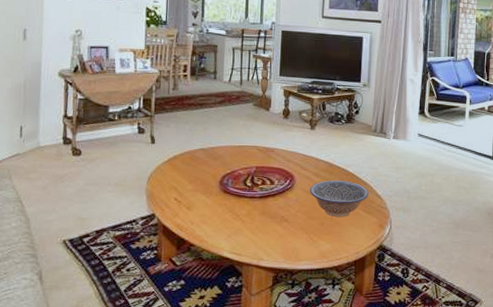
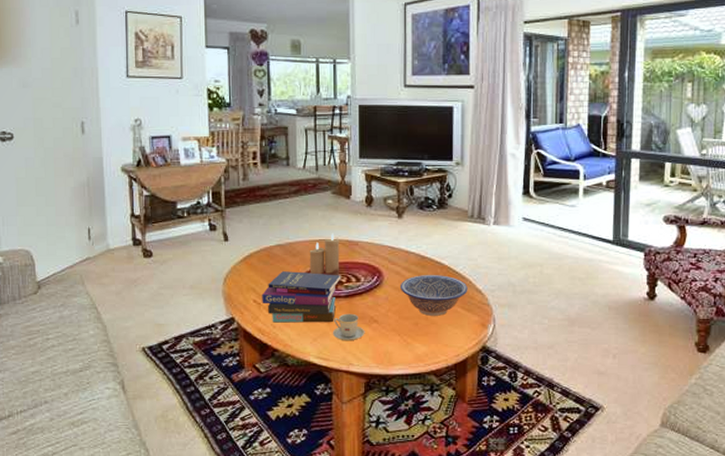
books: none [182,173,257,220] -> present [262,271,341,323]
candle: none [228,140,258,179] -> present [309,233,340,276]
teacup: none [246,212,276,238] -> present [332,313,365,341]

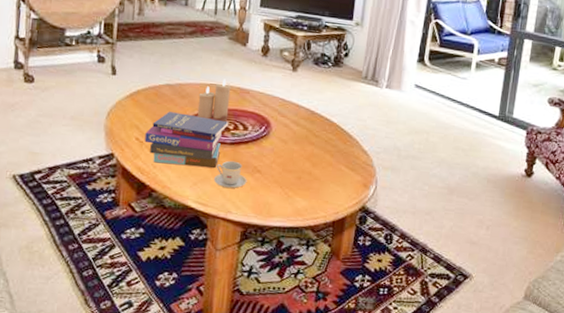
decorative bowl: present [399,275,468,316] -> none [286,130,354,172]

